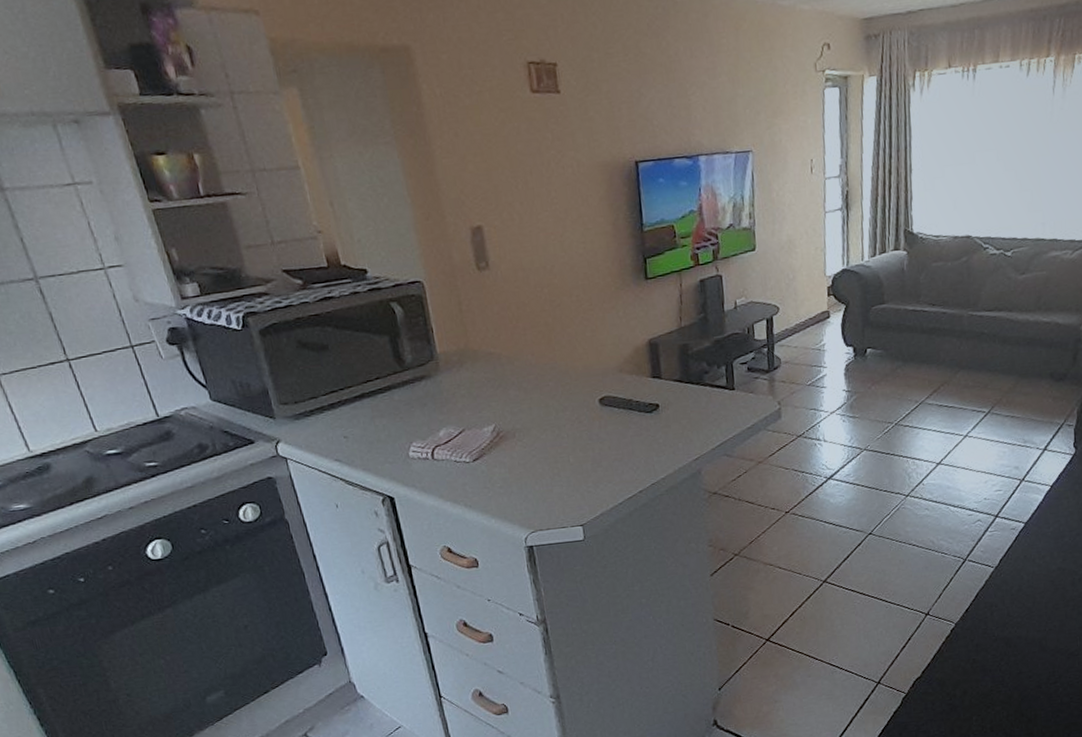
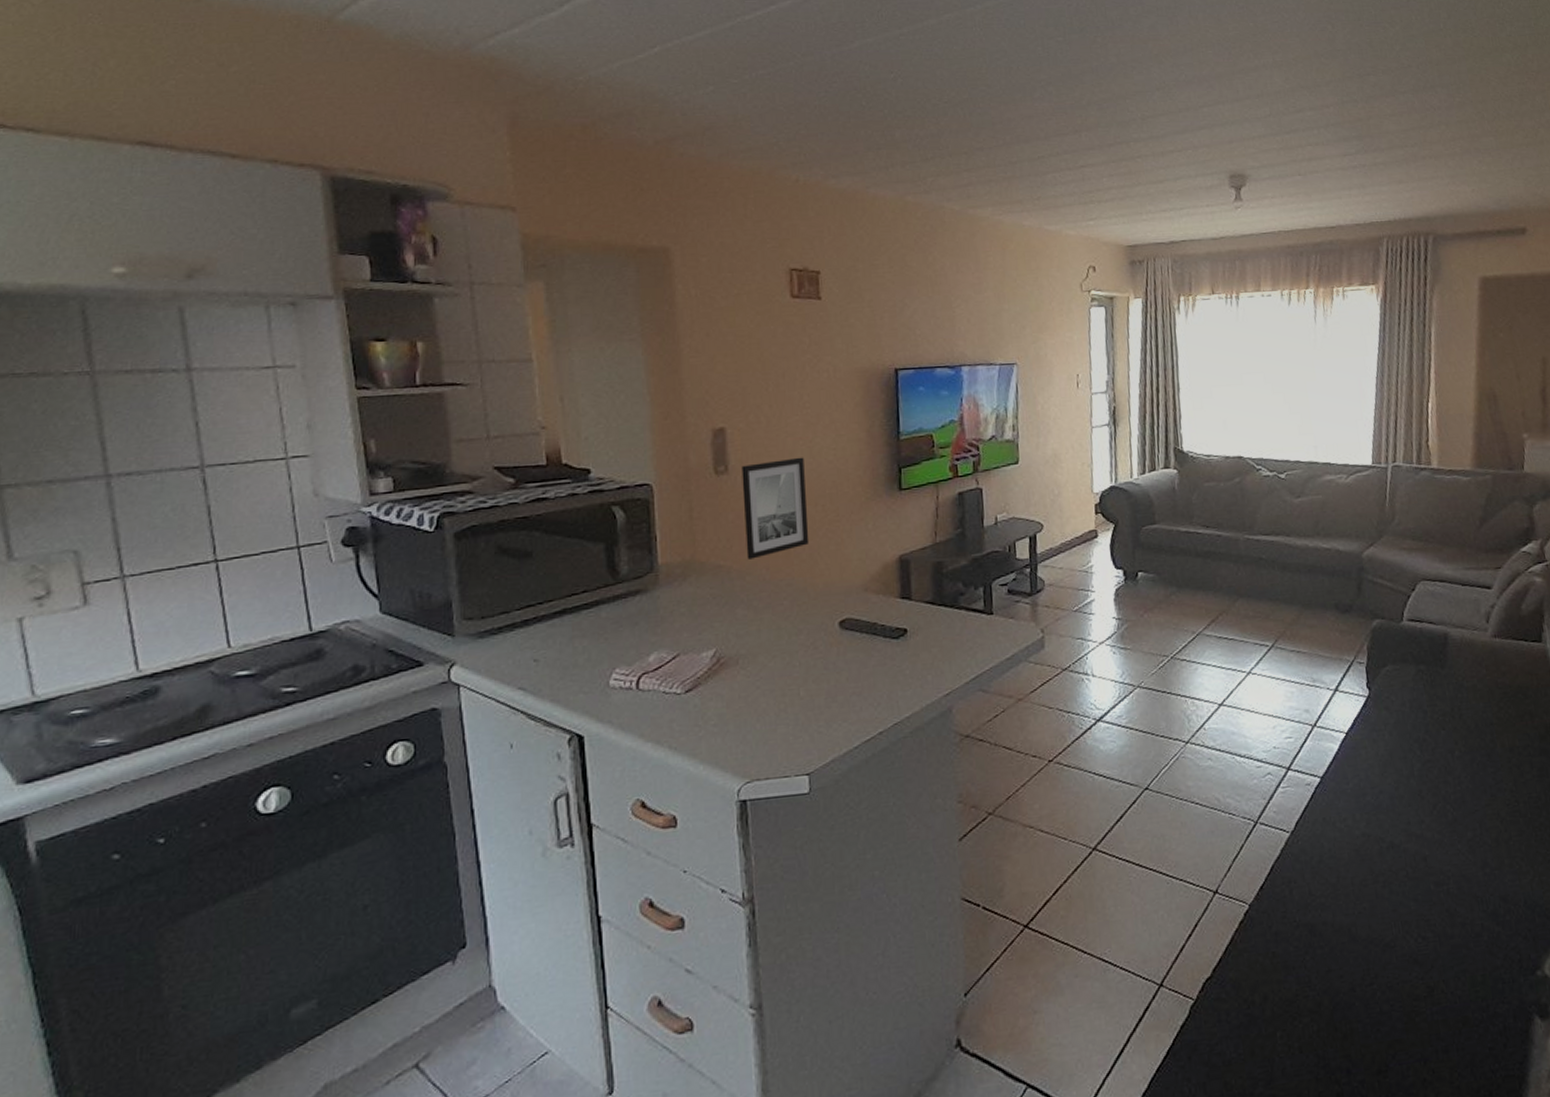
wall art: none [500,251,568,347] -> present [741,457,810,559]

